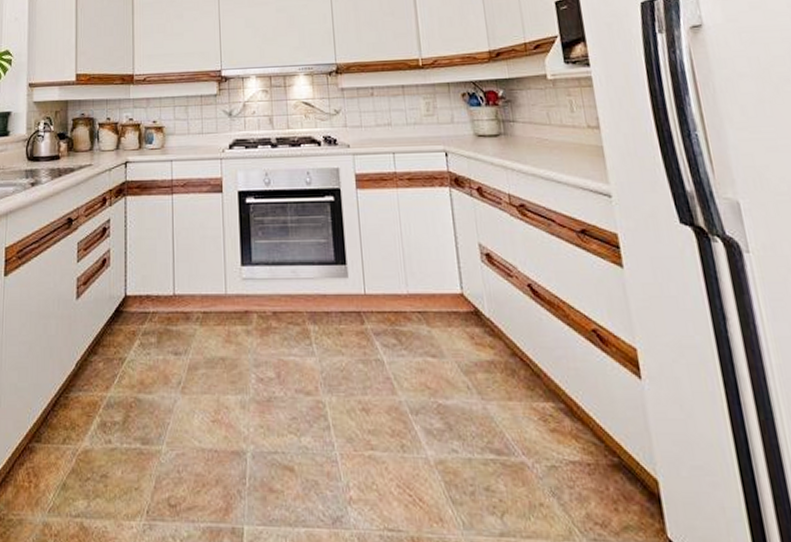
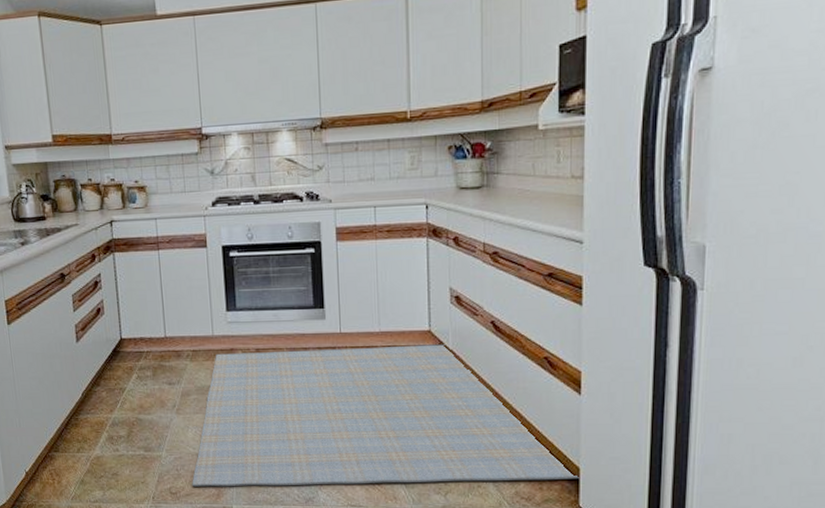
rug: none [195,311,660,499] -> present [192,344,579,487]

